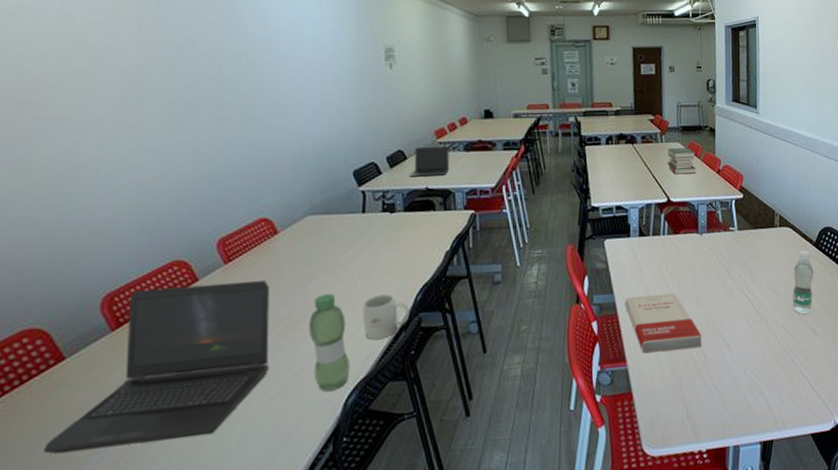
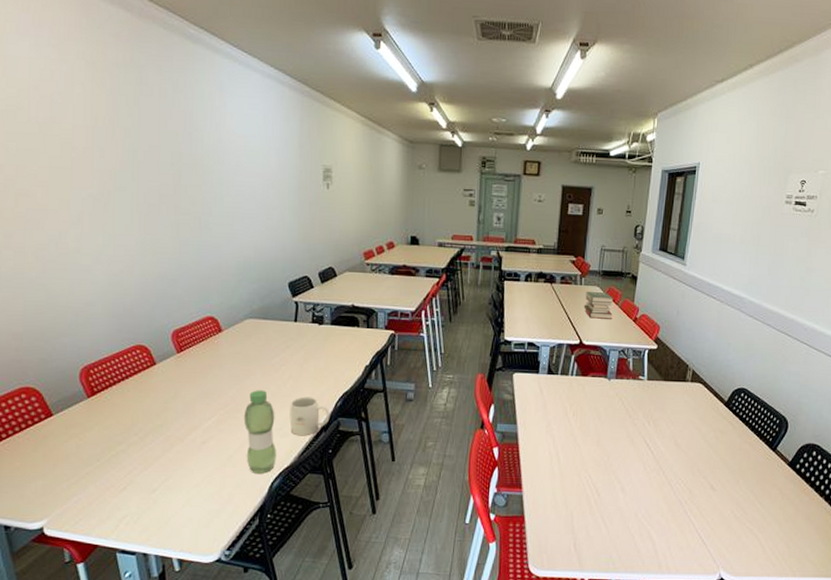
laptop computer: present [44,280,270,454] -> none [37,367,213,493]
laptop: present [410,146,450,177] -> none [338,266,376,295]
book: present [625,292,702,354] -> none [527,430,598,486]
bottle: present [792,249,814,314] -> none [693,407,720,469]

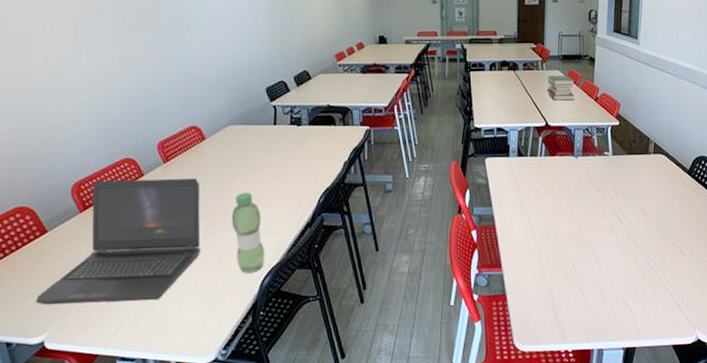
laptop computer: none [37,367,213,493] -> present [36,178,201,305]
mug: present [289,396,330,436] -> none [275,195,314,234]

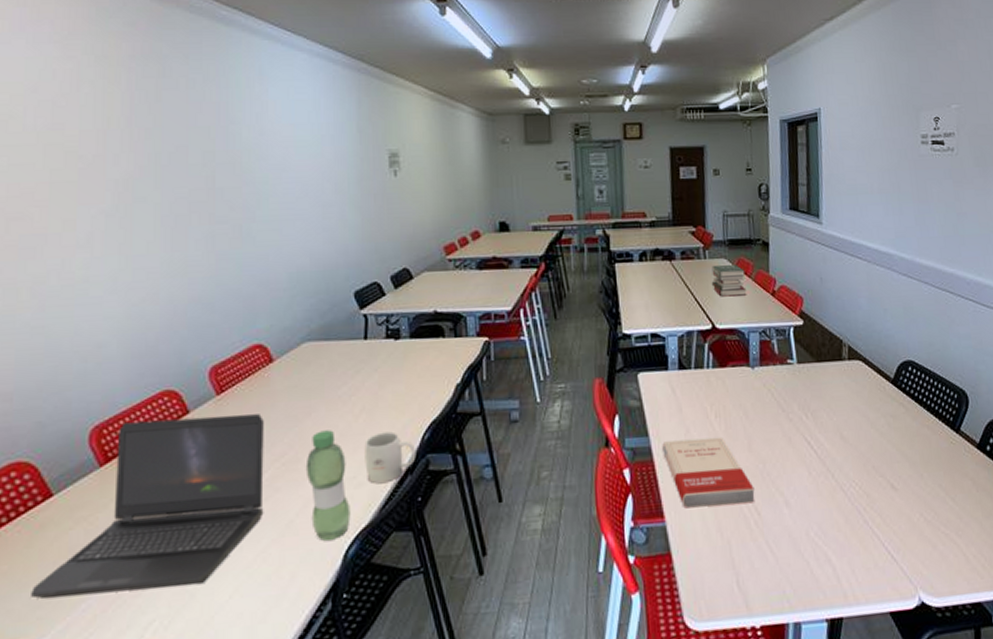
mug: none [275,195,314,234] -> present [364,431,416,484]
book: none [502,209,573,262] -> present [662,437,755,509]

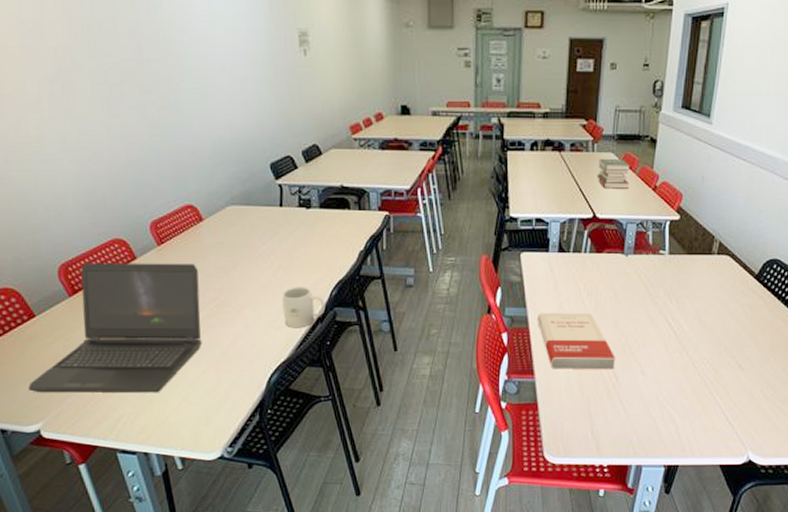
water bottle: present [305,430,351,541] -> none [234,281,272,369]

